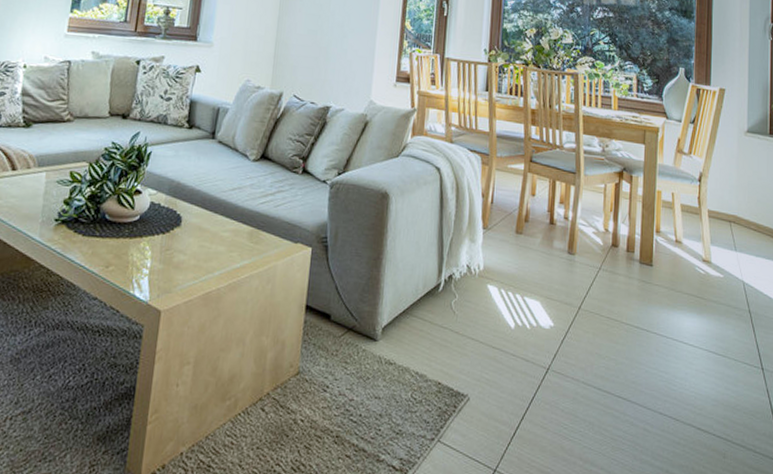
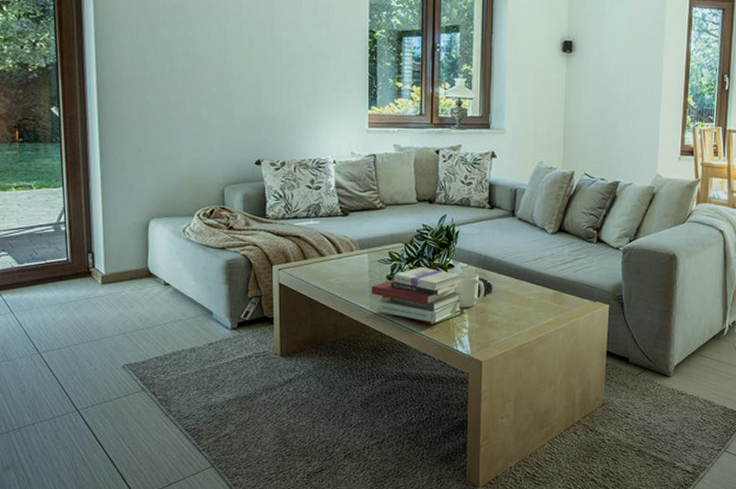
books: none [43,191,148,263] -> present [371,266,461,326]
mug: none [137,199,174,244] -> present [453,272,485,308]

